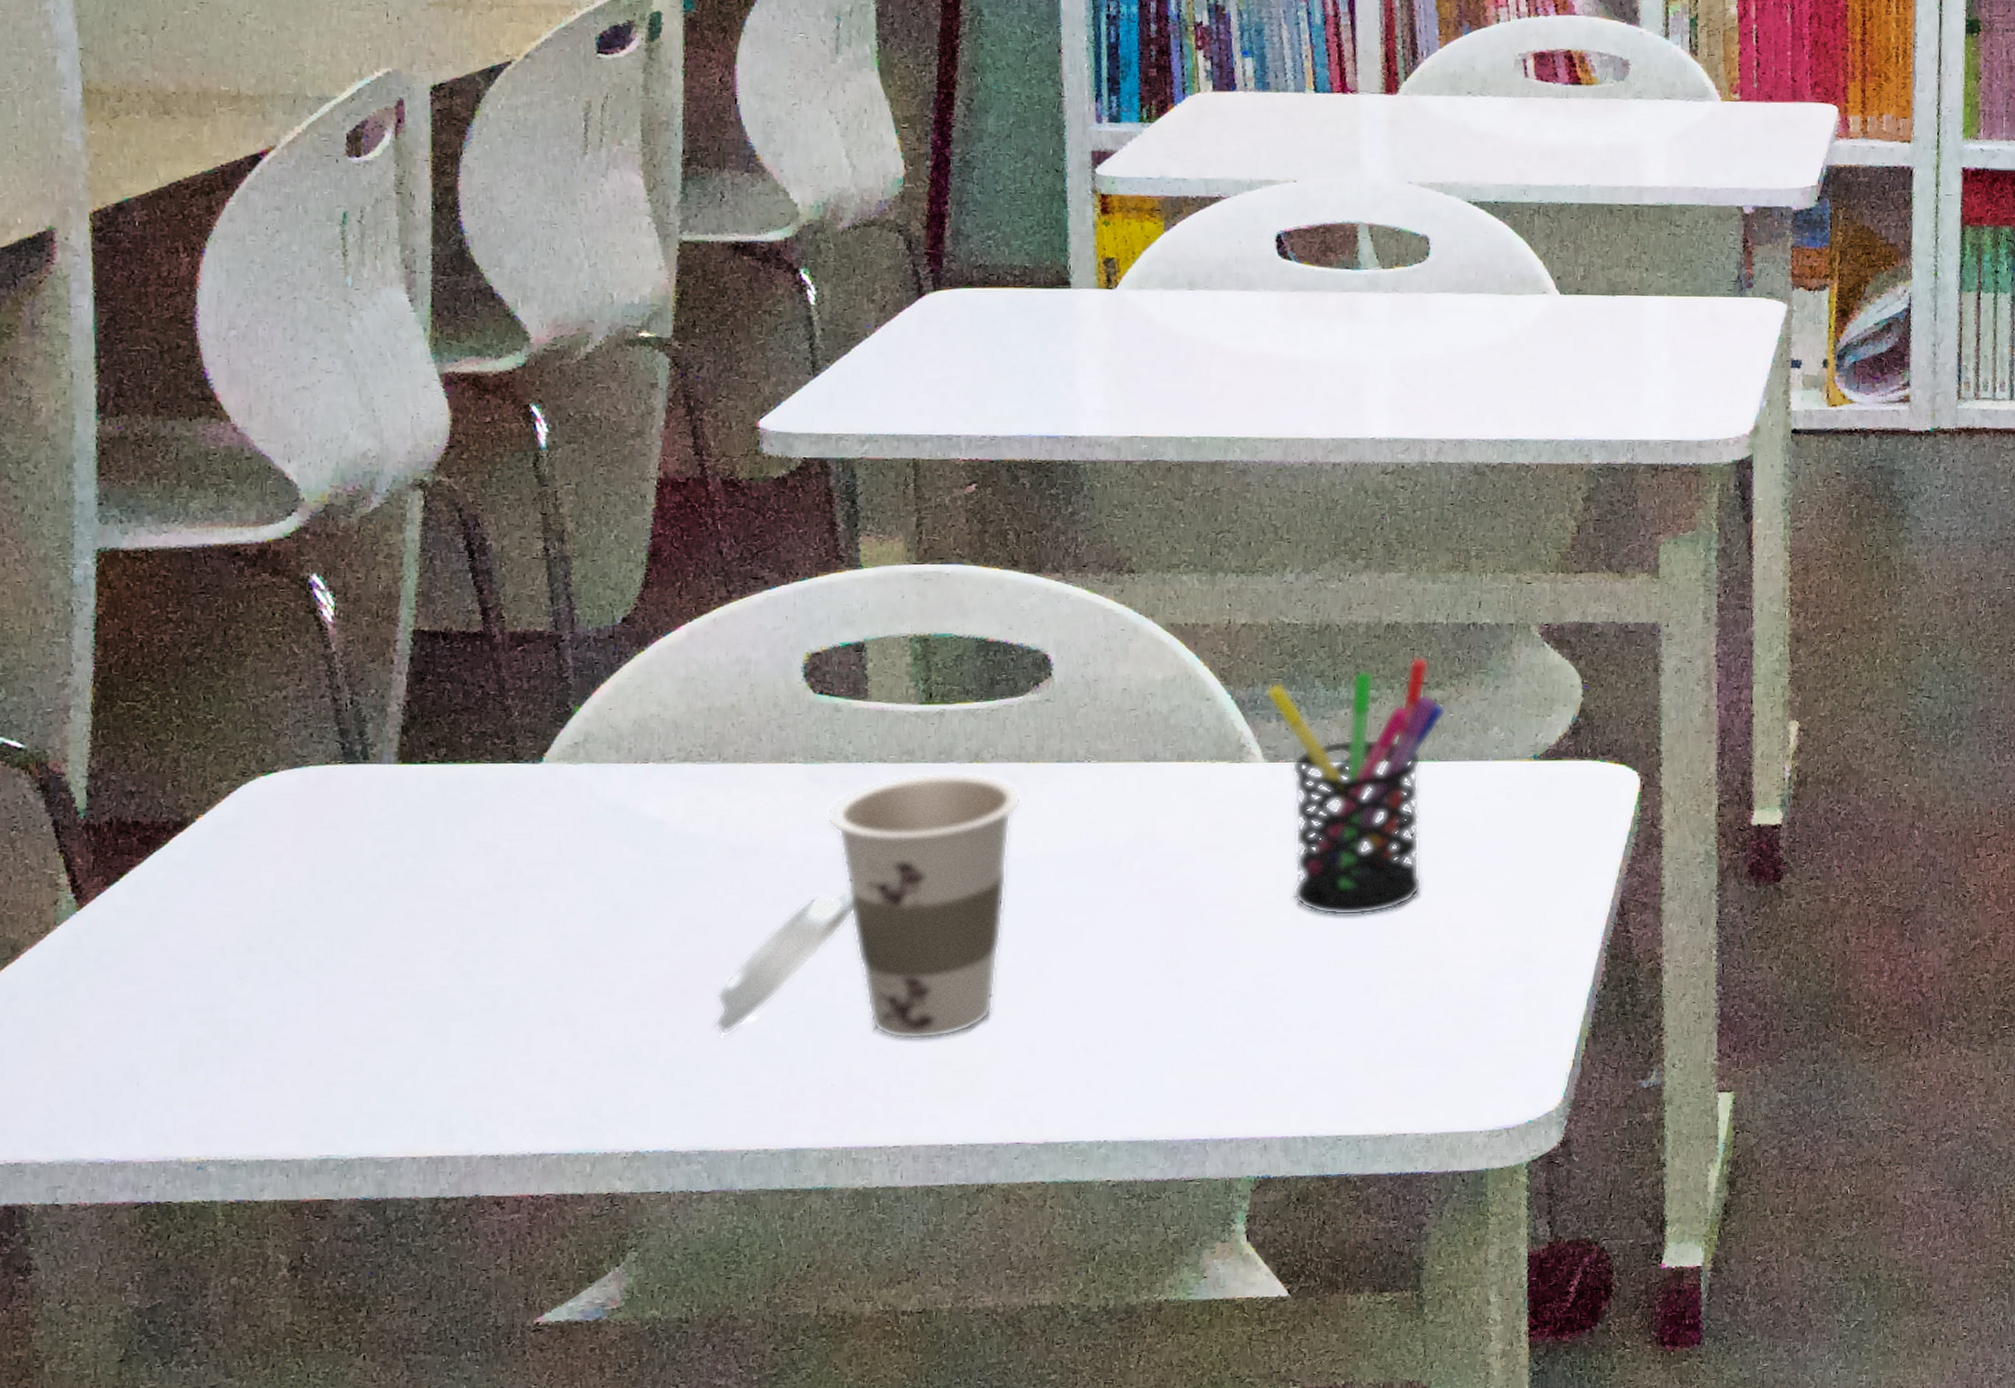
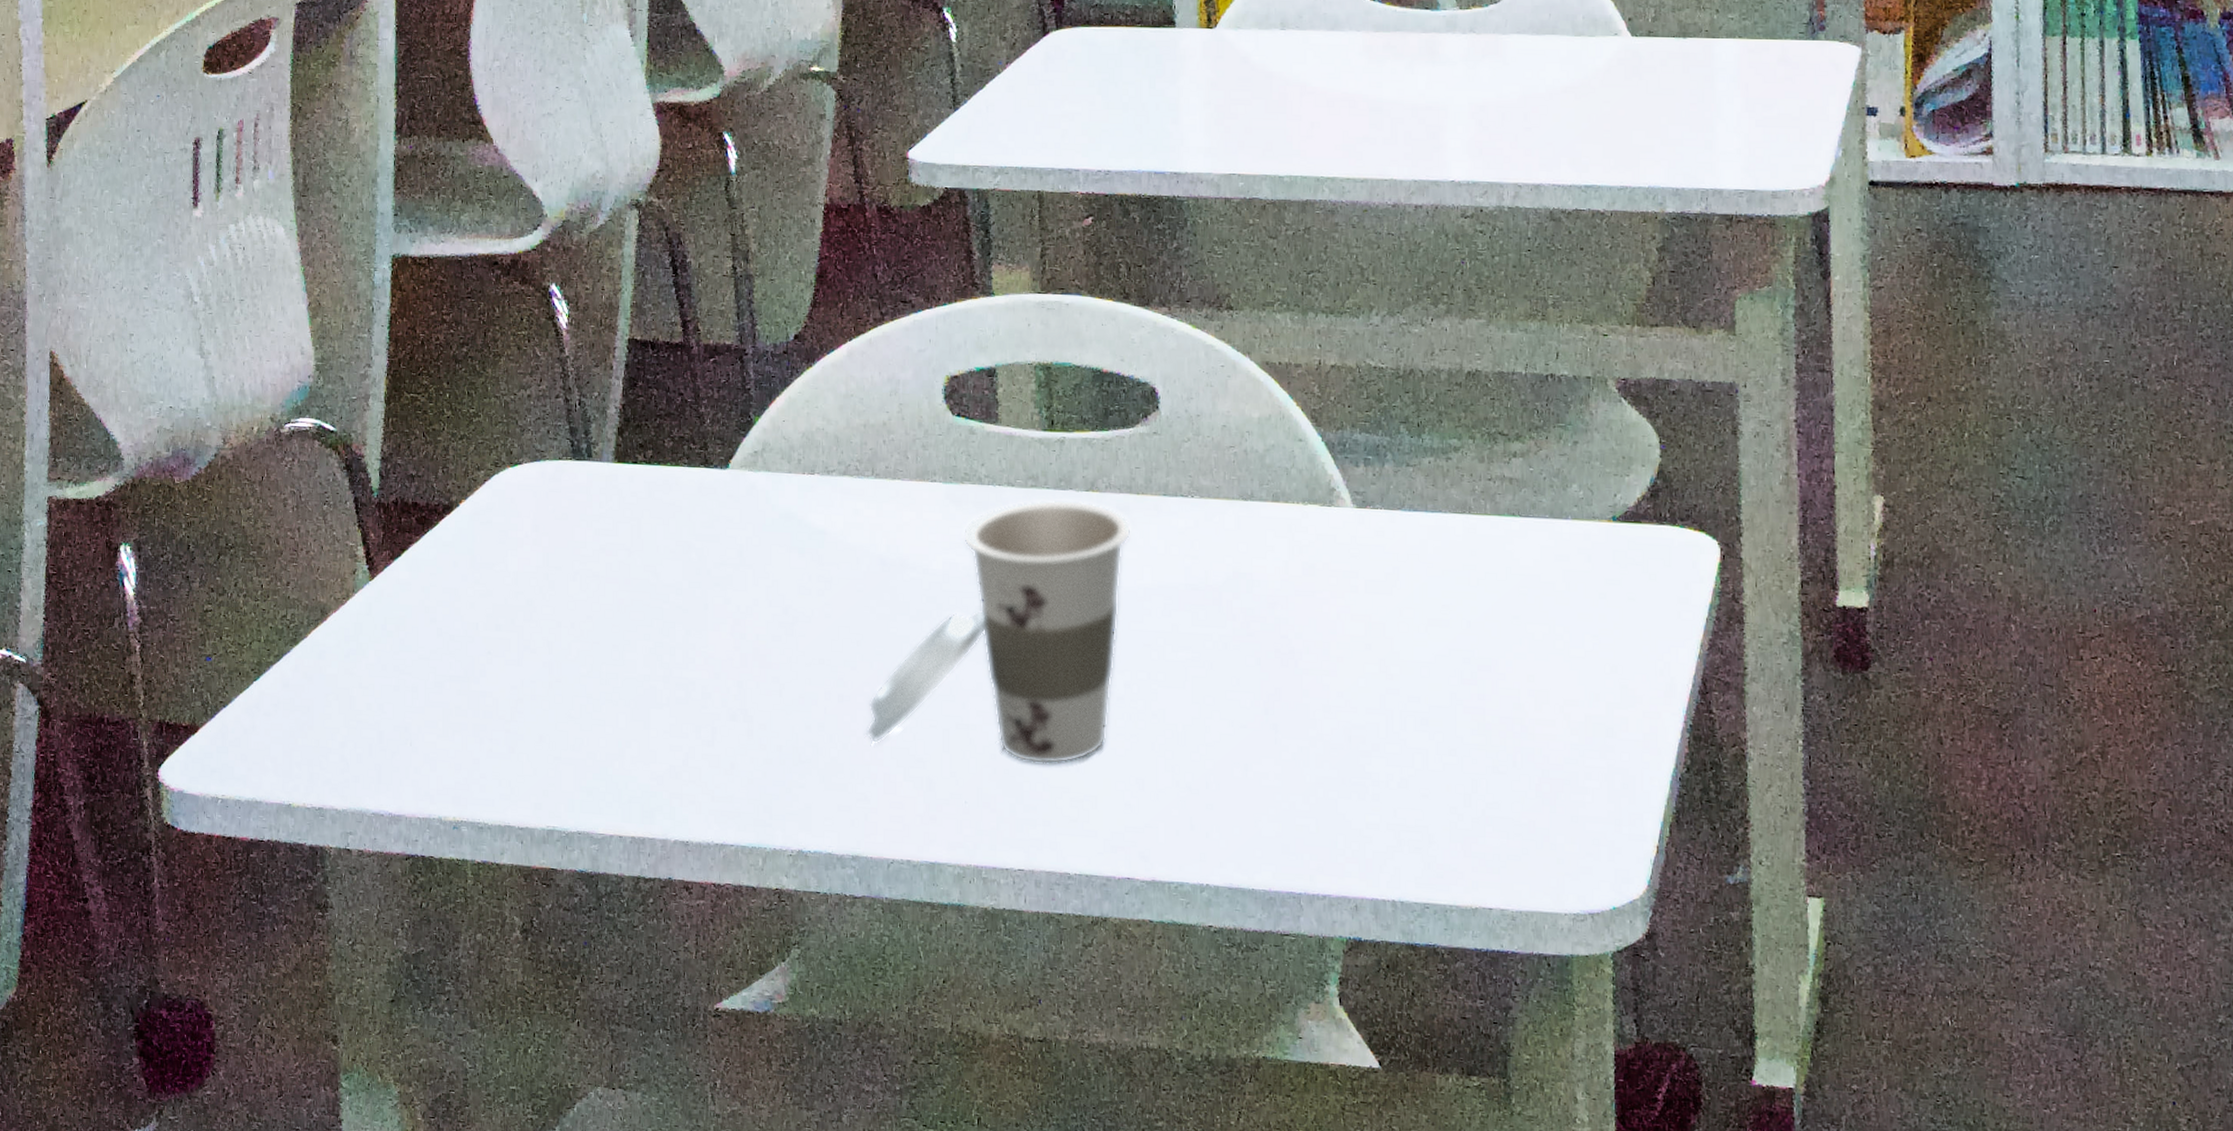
pen holder: present [1266,656,1446,916] -> none [1354,406,1526,673]

